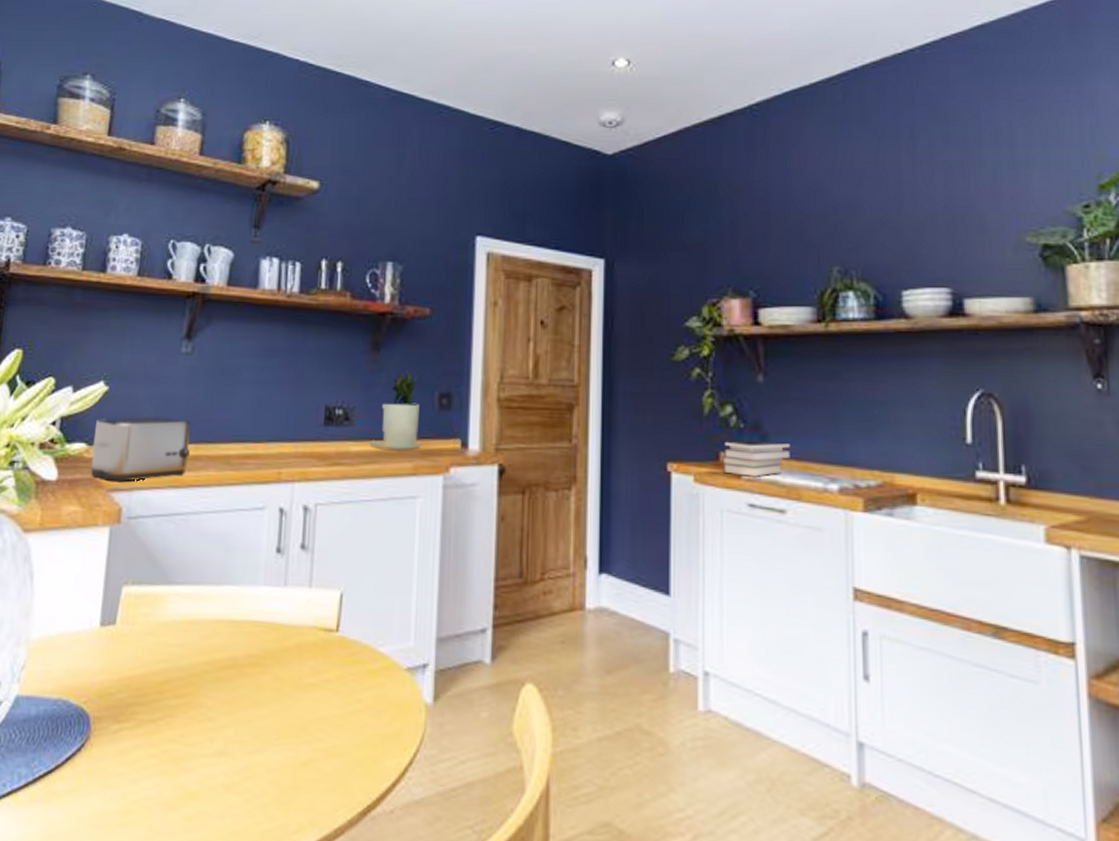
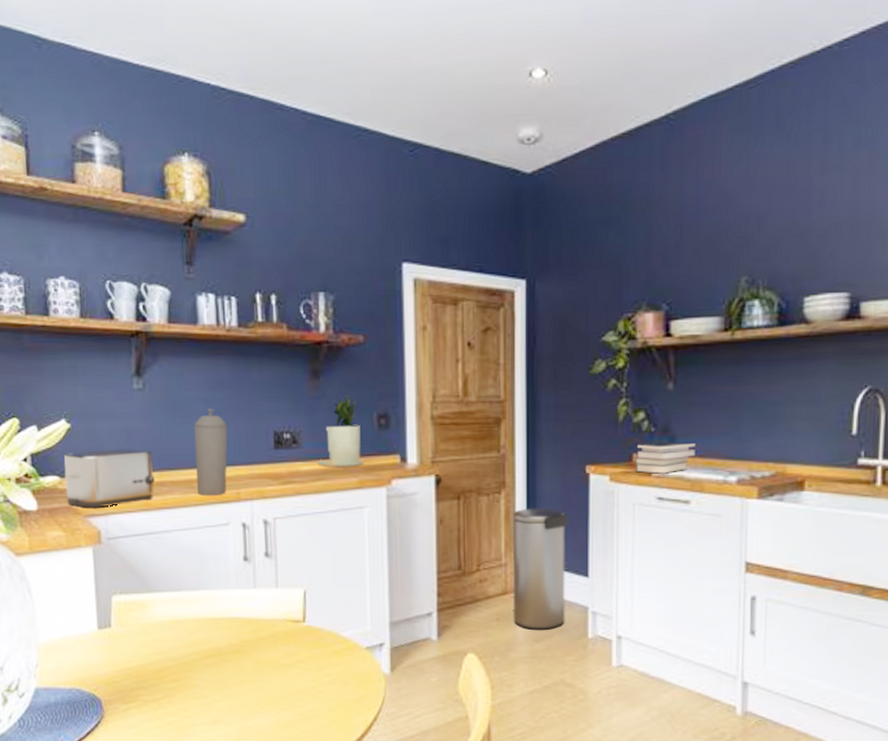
canister: none [235,377,277,476] -> present [194,408,228,497]
pedal bin: none [580,508,648,660] -> present [512,508,569,631]

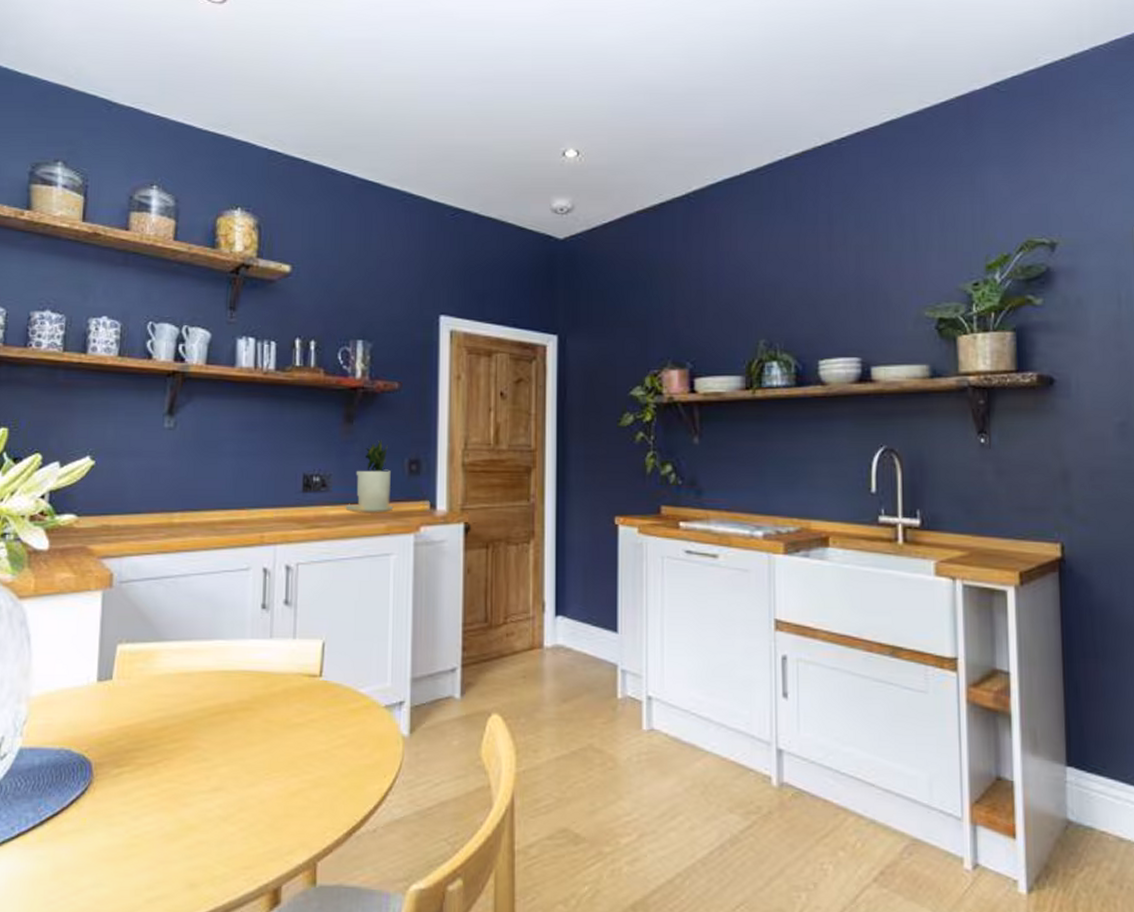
toaster: present [64,449,155,508] -> none [80,488,176,549]
canister: present [194,408,228,497] -> none [220,449,257,540]
pedal bin: present [512,508,569,631] -> none [540,559,598,690]
books: present [635,441,695,474] -> none [663,494,722,527]

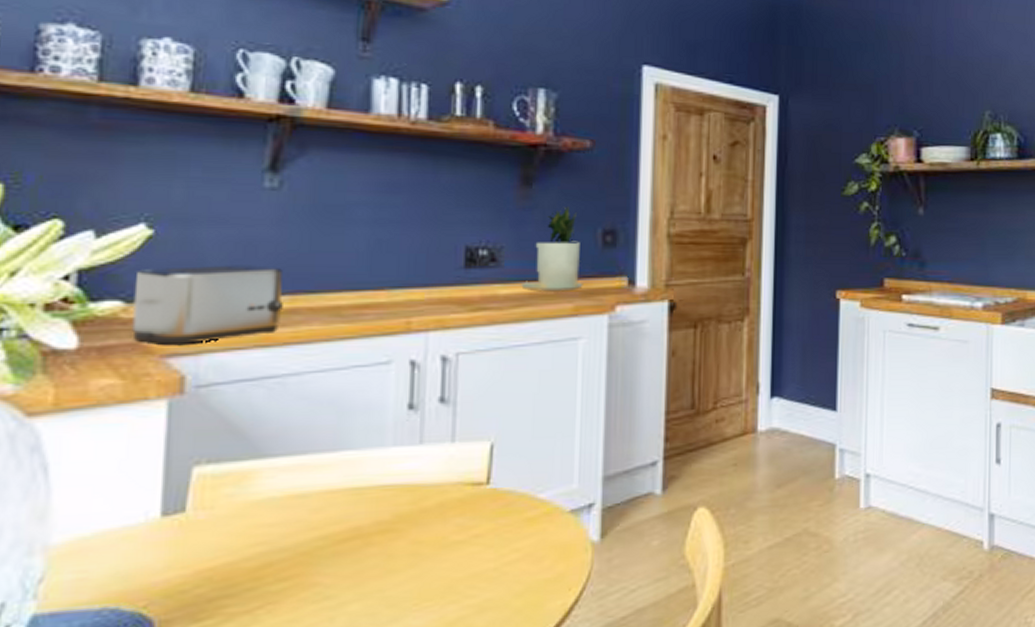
toaster: none [80,488,176,549] -> present [130,265,283,345]

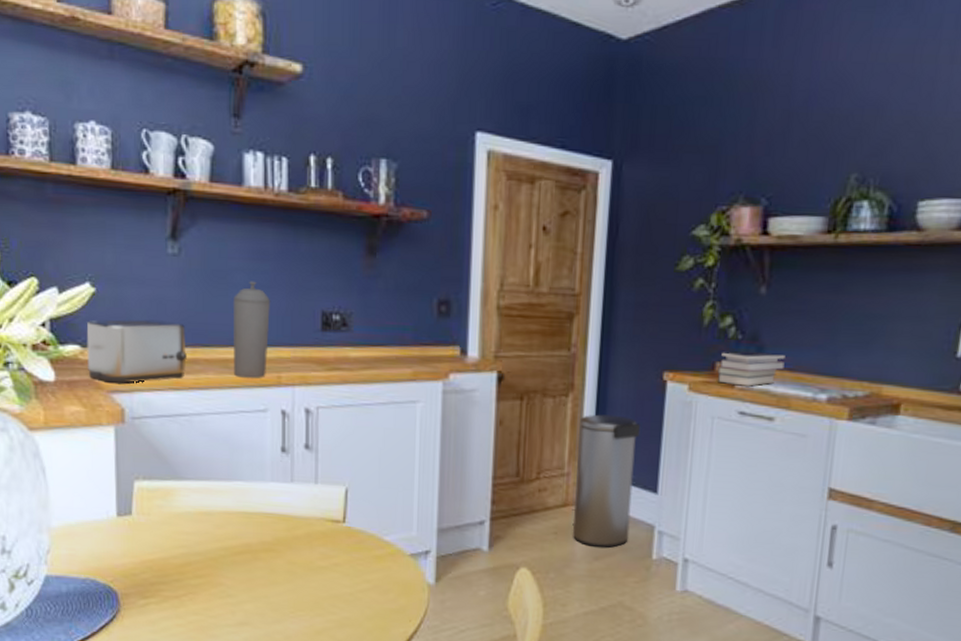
canister: none [348,216,402,327] -> present [233,281,271,379]
planter: present [521,206,583,292] -> none [368,276,421,358]
pedal bin: none [752,336,817,475] -> present [572,414,641,548]
books: none [886,266,944,300] -> present [717,351,785,387]

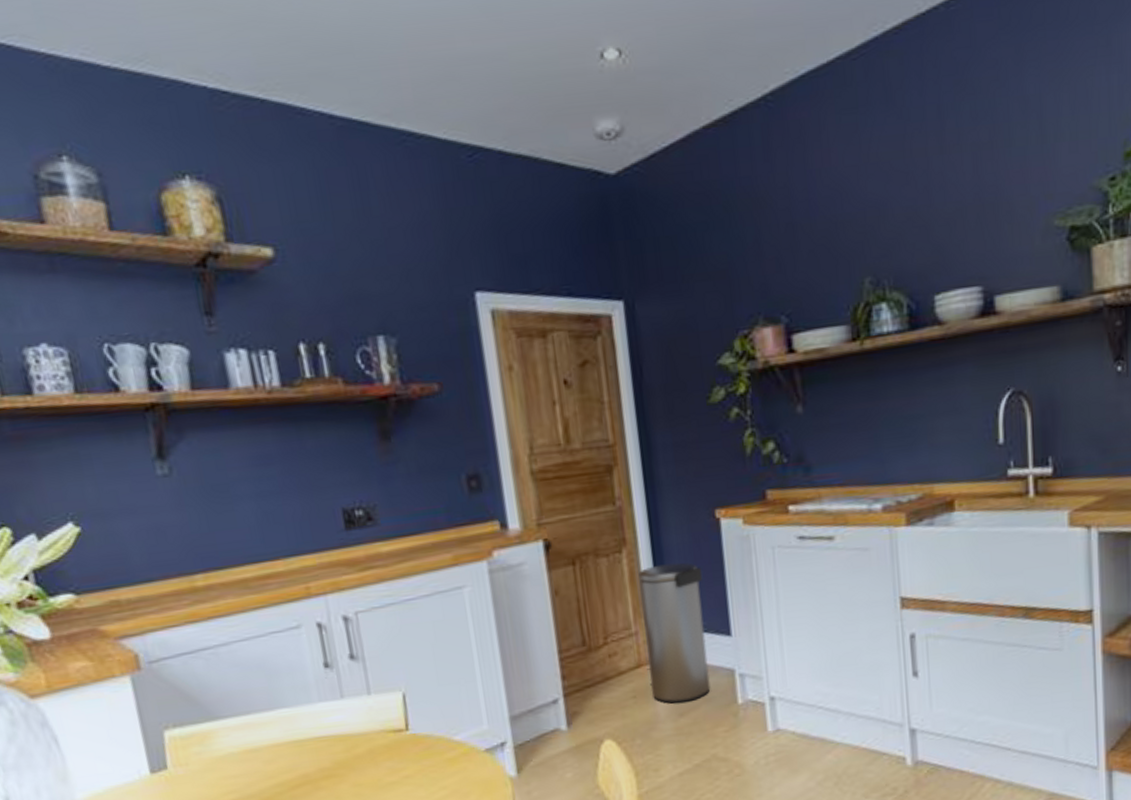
toaster: present [86,319,187,383] -> none [77,548,201,629]
canister: present [233,281,271,379] -> none [240,489,293,597]
books: present [717,351,785,387] -> none [769,470,835,512]

